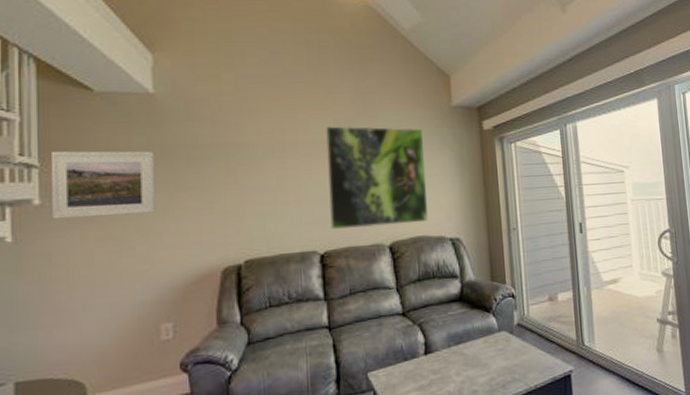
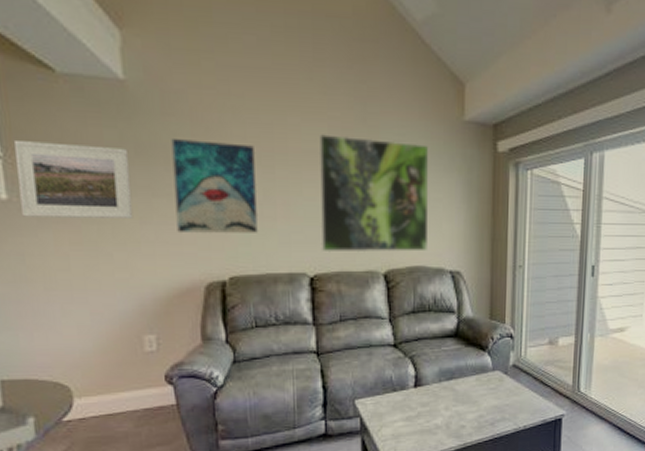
wall art: none [194,139,271,222] -> present [171,139,258,233]

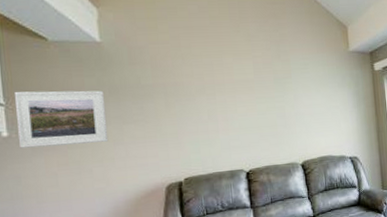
wall art: present [171,139,258,233] -> none [137,80,205,148]
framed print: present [318,134,429,253] -> none [247,68,333,152]

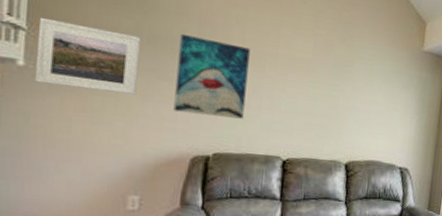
wall art: none [137,80,205,148] -> present [173,34,250,119]

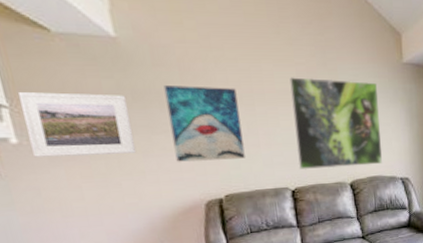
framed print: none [295,46,394,150] -> present [289,77,383,170]

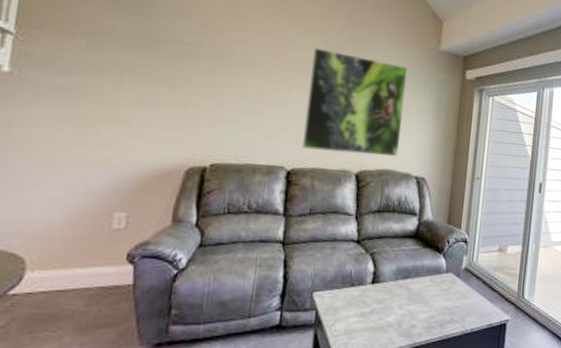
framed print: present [18,91,137,157] -> none [18,20,138,102]
wall art: present [163,86,245,162] -> none [168,37,254,126]

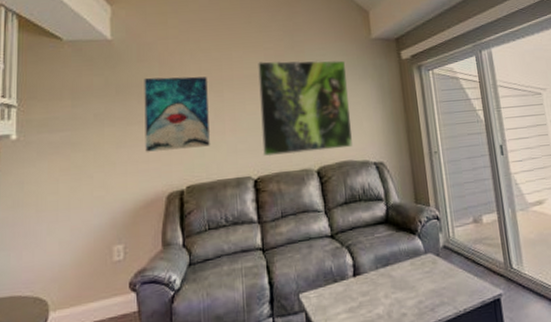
wall art: none [168,37,254,126] -> present [144,76,210,152]

